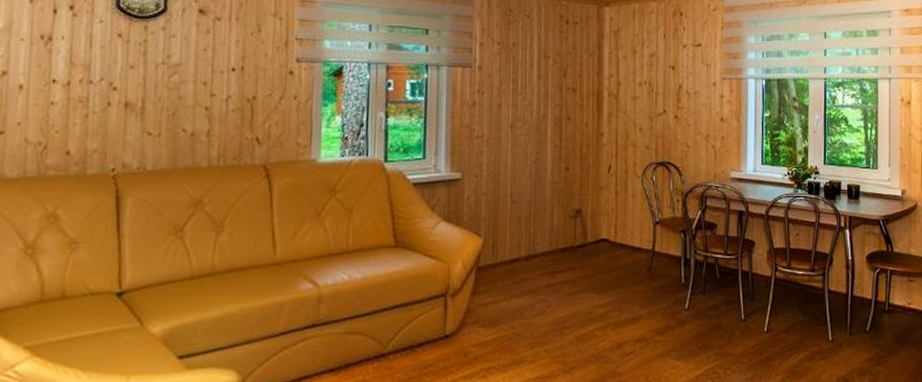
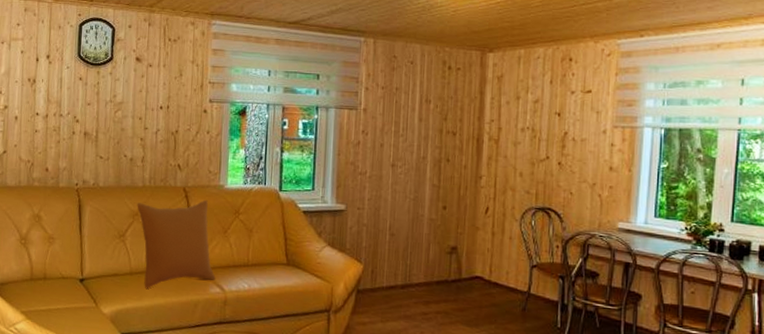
pillow: none [200,177,307,295] -> present [137,199,216,288]

